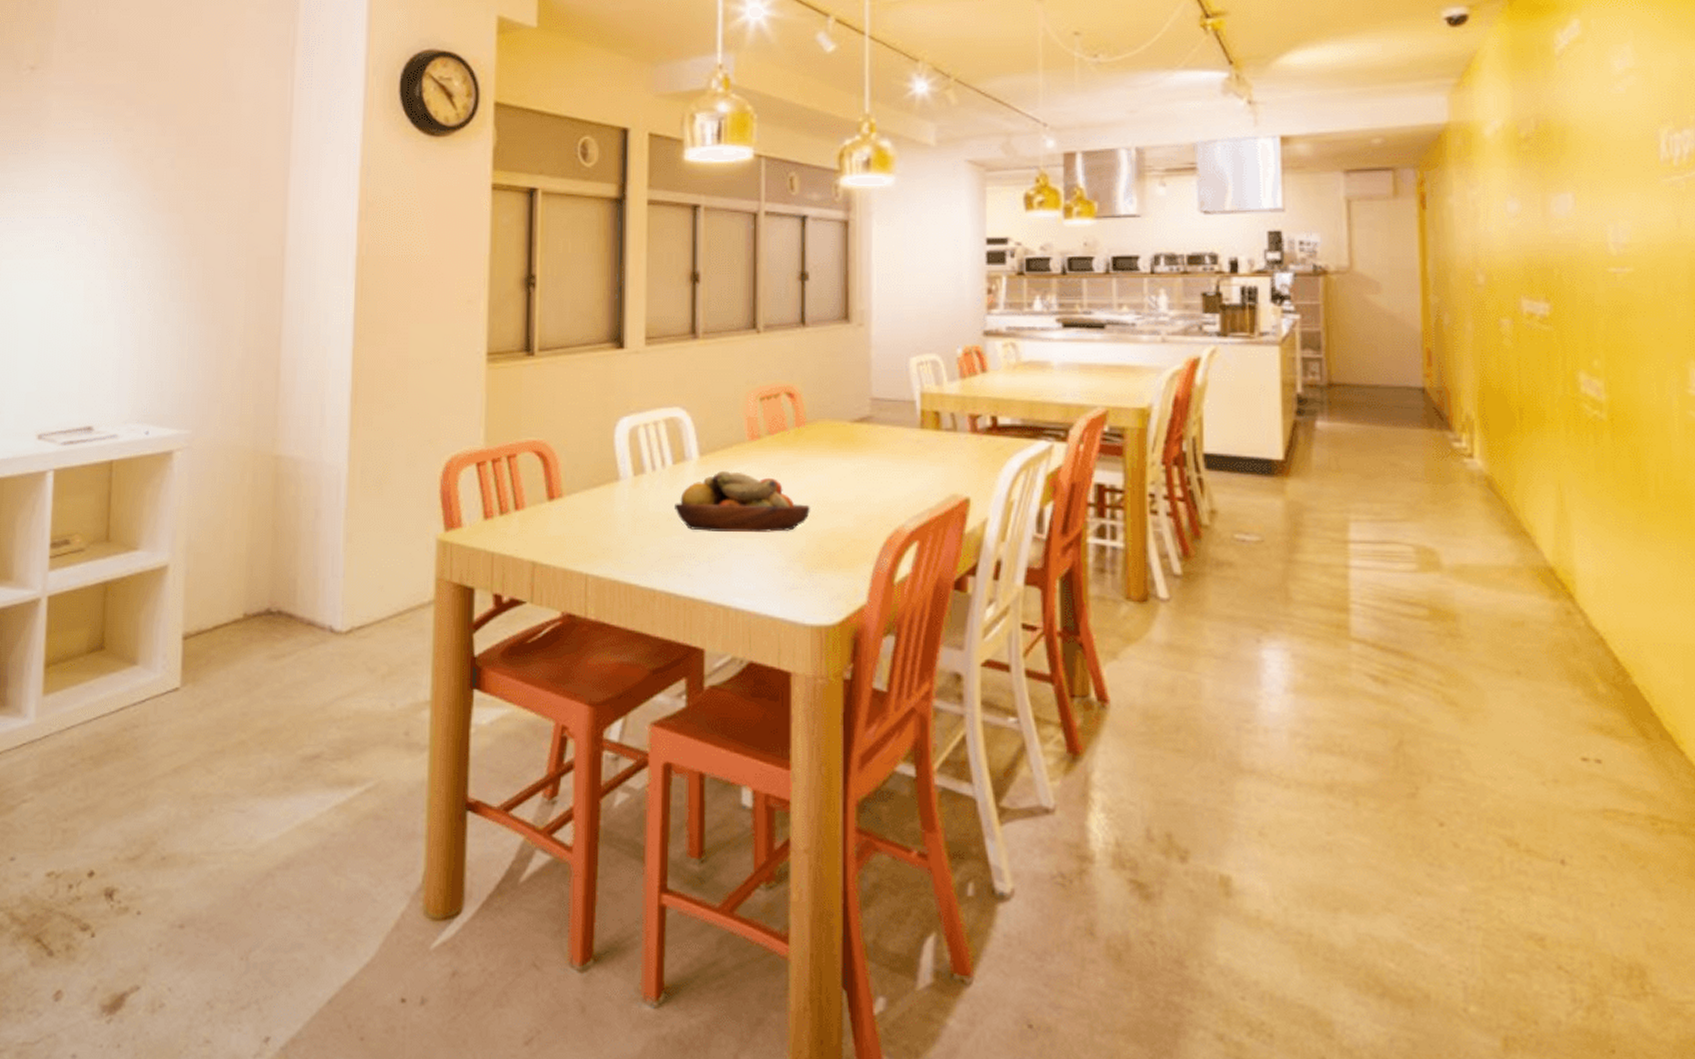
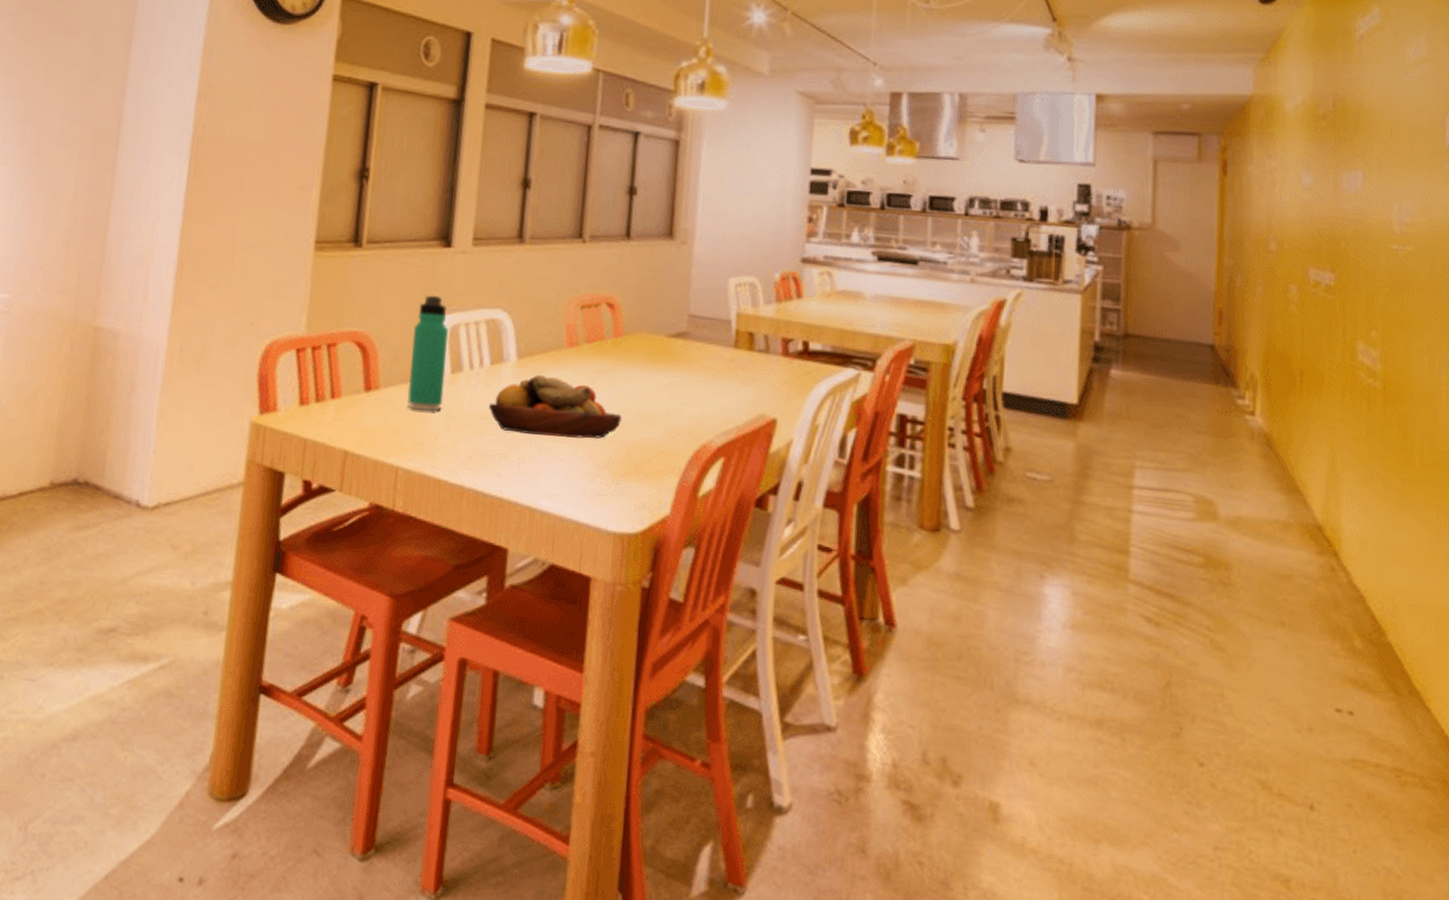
thermos bottle: none [591,398,628,515] -> present [407,295,449,411]

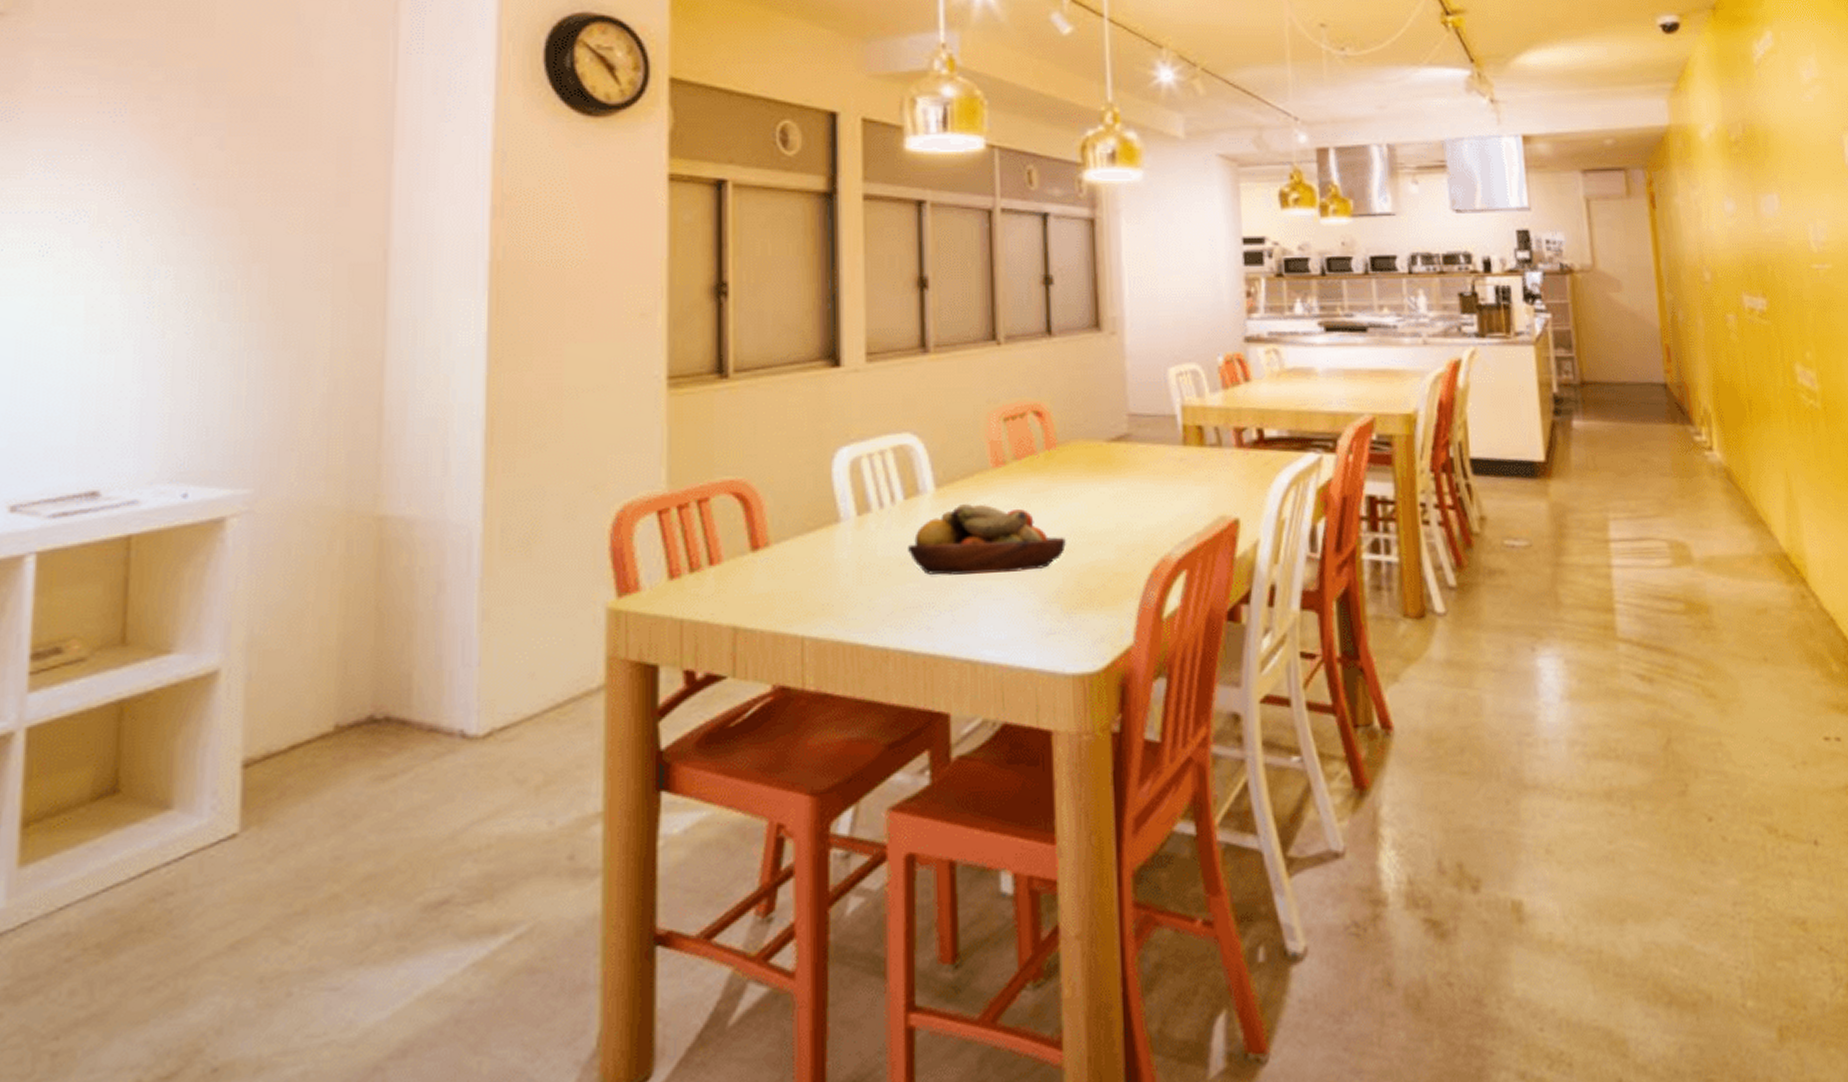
thermos bottle: present [407,295,449,411] -> none [804,425,851,565]

